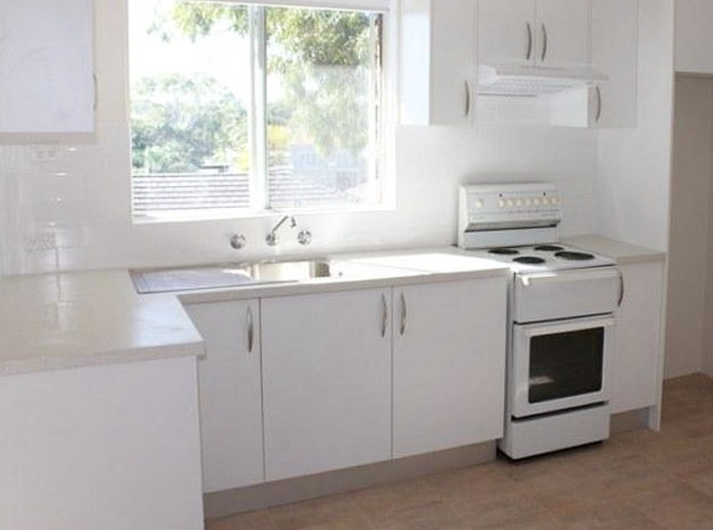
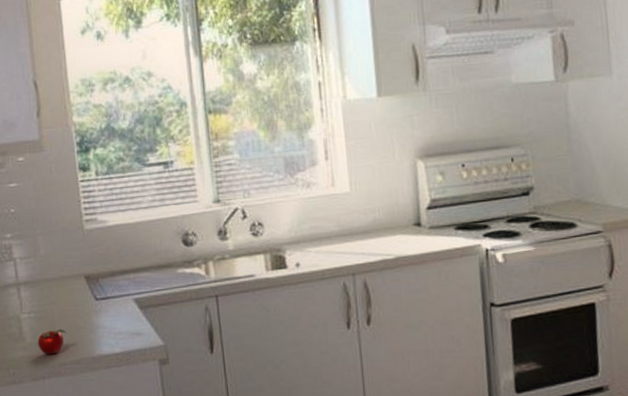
apple: none [74,320,104,344] -> present [37,329,66,355]

